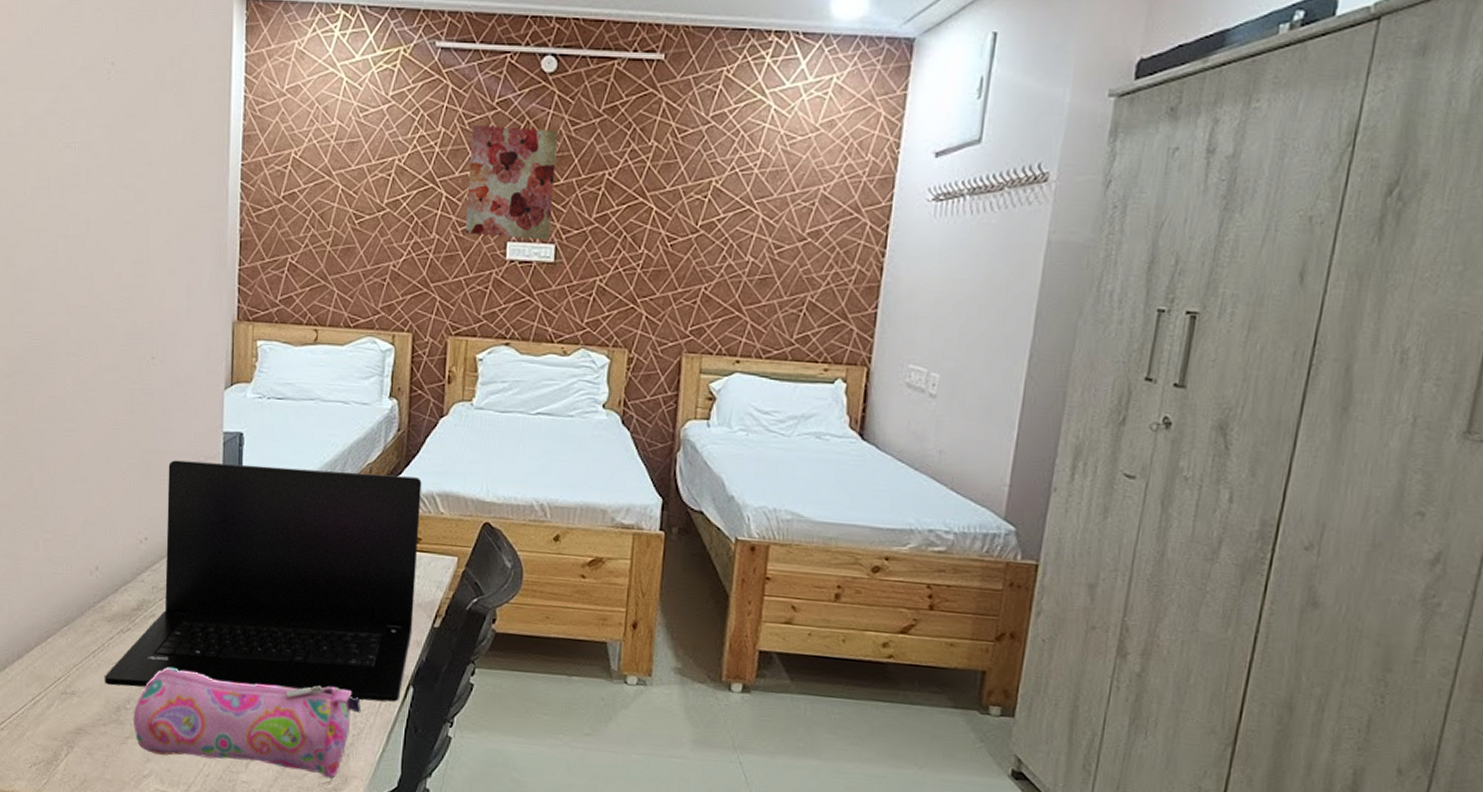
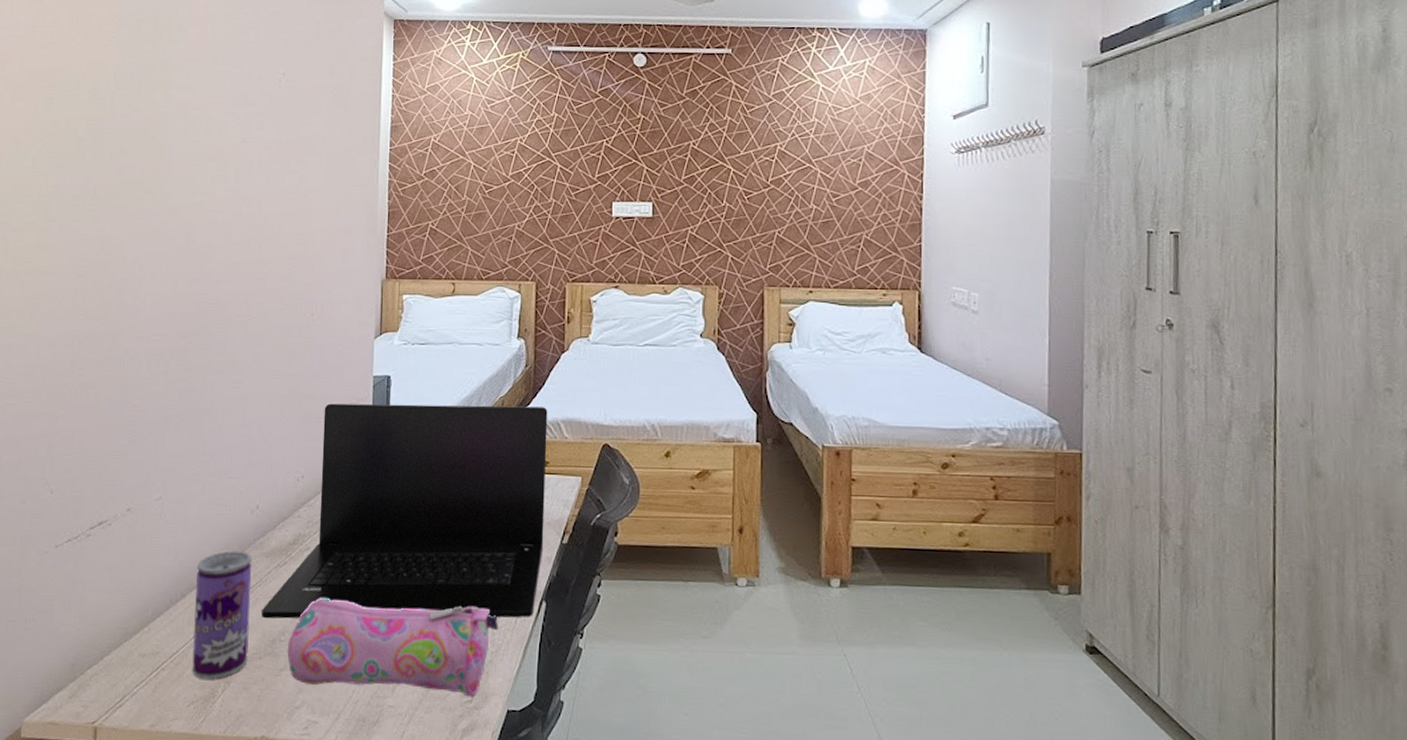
beverage can: none [32,612,93,743] -> present [192,550,253,680]
wall art: present [465,125,558,240] -> none [577,110,650,199]

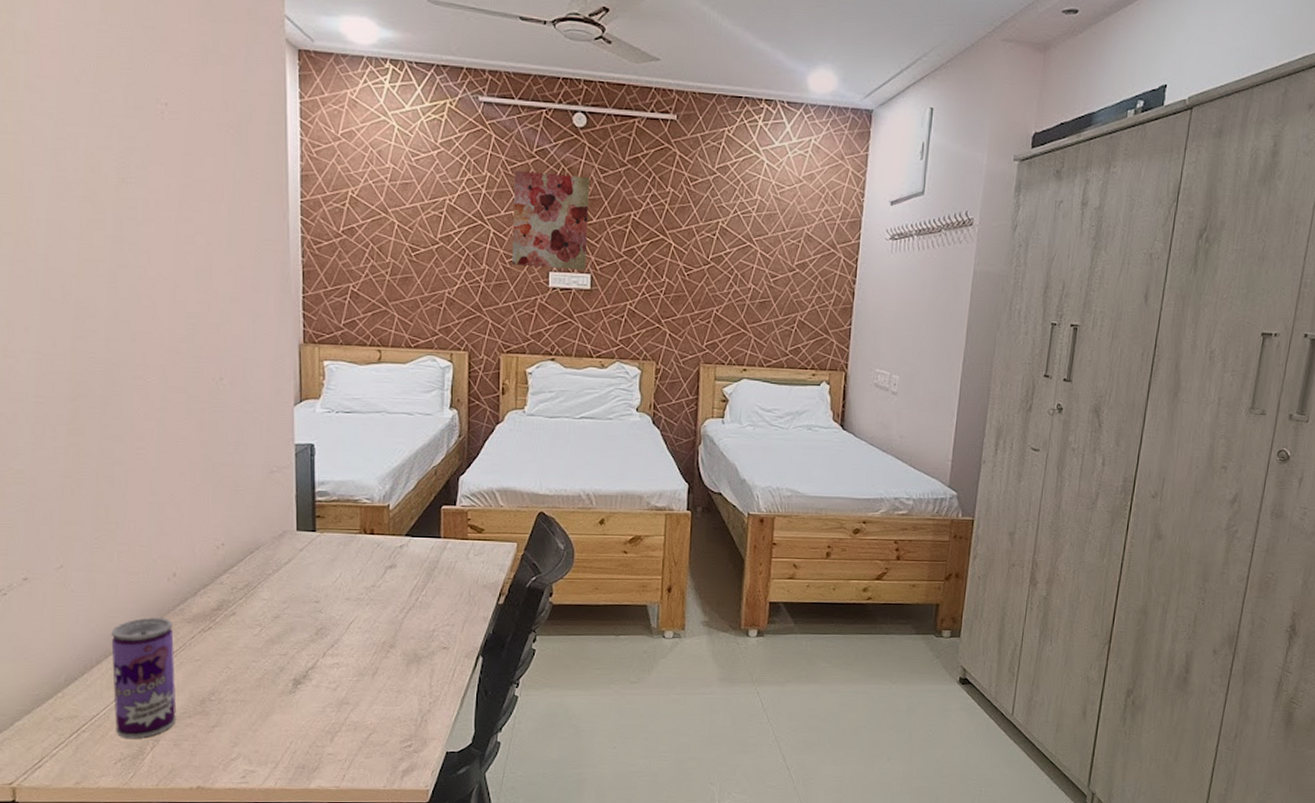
laptop: present [262,403,548,619] -> none [188,471,482,681]
pencil case: present [288,597,499,697] -> none [219,659,437,743]
wall art: none [577,110,650,199] -> present [512,171,589,271]

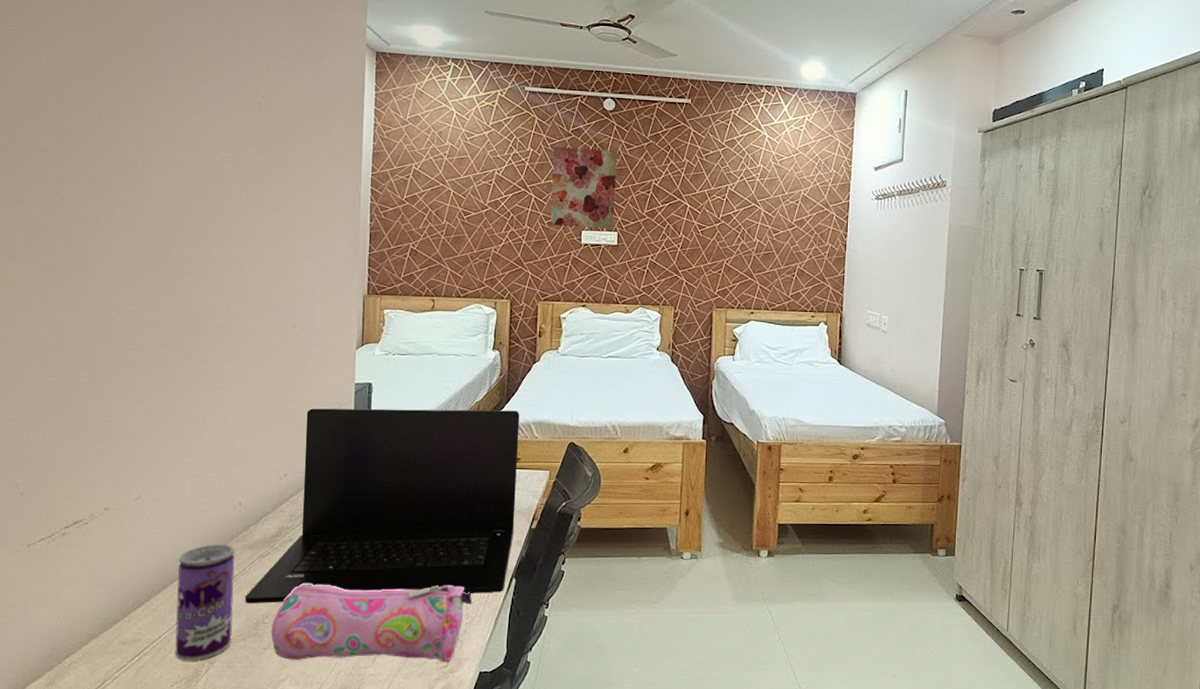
laptop: none [188,471,482,681] -> present [245,408,520,604]
pencil case: none [219,659,437,743] -> present [271,582,473,663]

